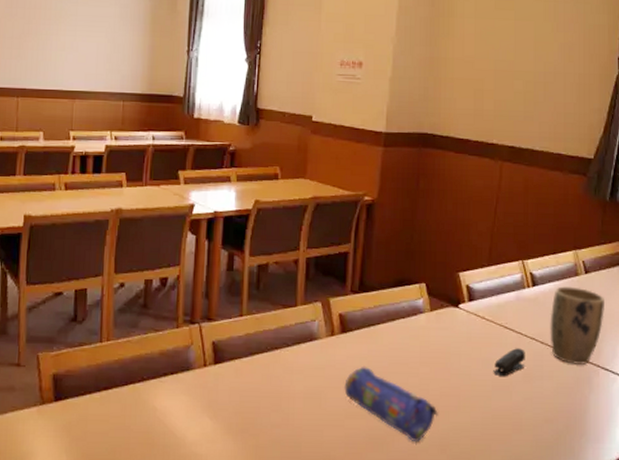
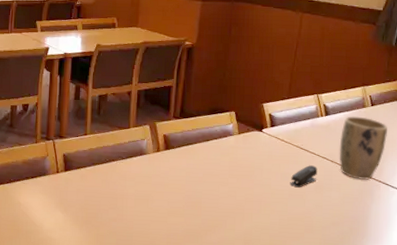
pencil case: present [344,366,438,441] -> none [167,176,243,236]

